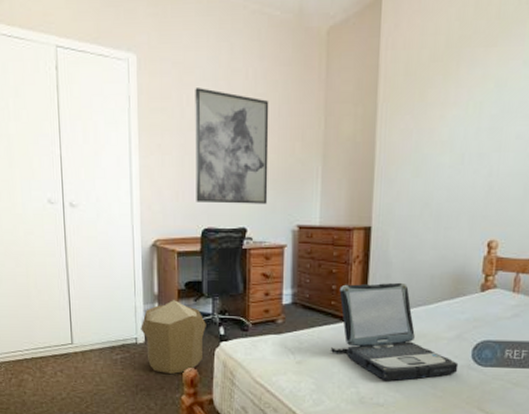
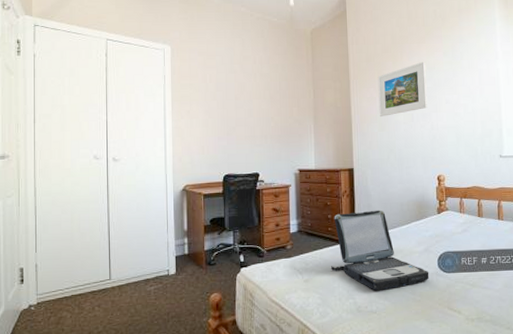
pouf: present [141,300,206,374] -> none [172,235,229,300]
wall art: present [195,88,269,204] -> none [216,69,274,155]
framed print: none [415,74,493,156] -> present [377,61,428,116]

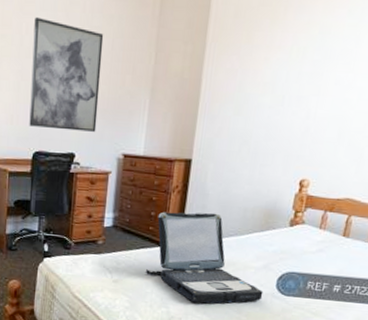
wall art: none [216,69,274,155] -> present [29,17,104,132]
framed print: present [377,61,428,116] -> none [238,21,318,96]

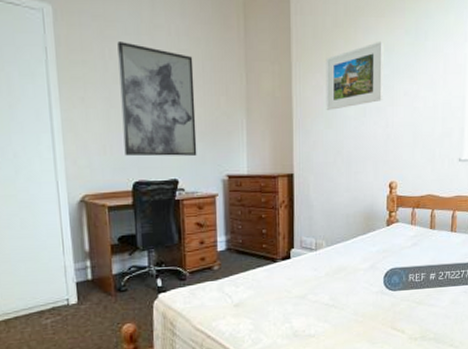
laptop: present [146,212,264,304] -> none [265,222,374,313]
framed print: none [238,21,318,96] -> present [326,40,384,110]

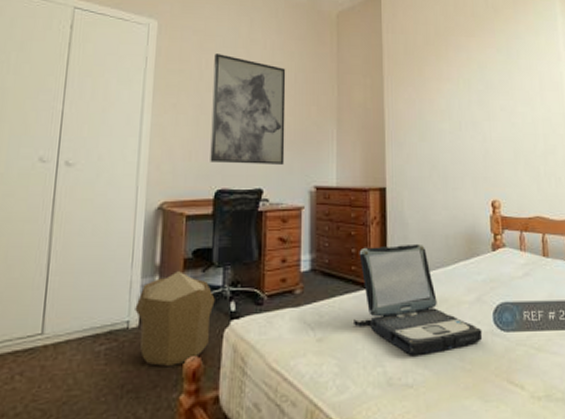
pouf: none [72,256,143,333] -> present [135,271,215,366]
laptop: none [265,222,374,313] -> present [354,243,483,355]
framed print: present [326,40,384,110] -> none [418,58,479,123]

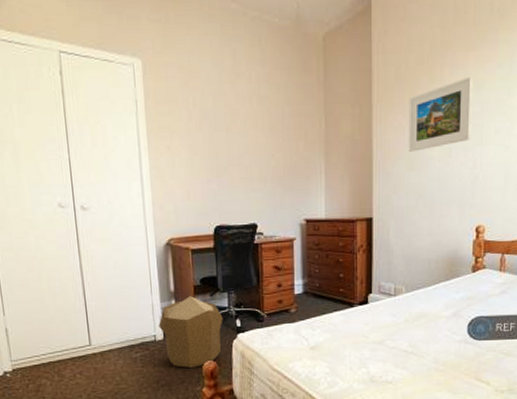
wall art: present [210,54,286,165] -> none [201,91,276,202]
laptop: present [354,243,483,355] -> none [342,267,456,359]
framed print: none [418,58,479,123] -> present [408,76,473,152]

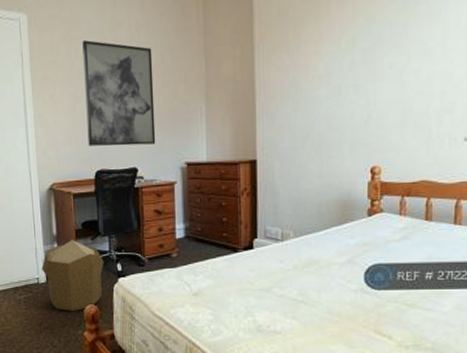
wall art: none [201,91,276,202] -> present [82,40,156,147]
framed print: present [408,76,473,152] -> none [293,10,363,91]

